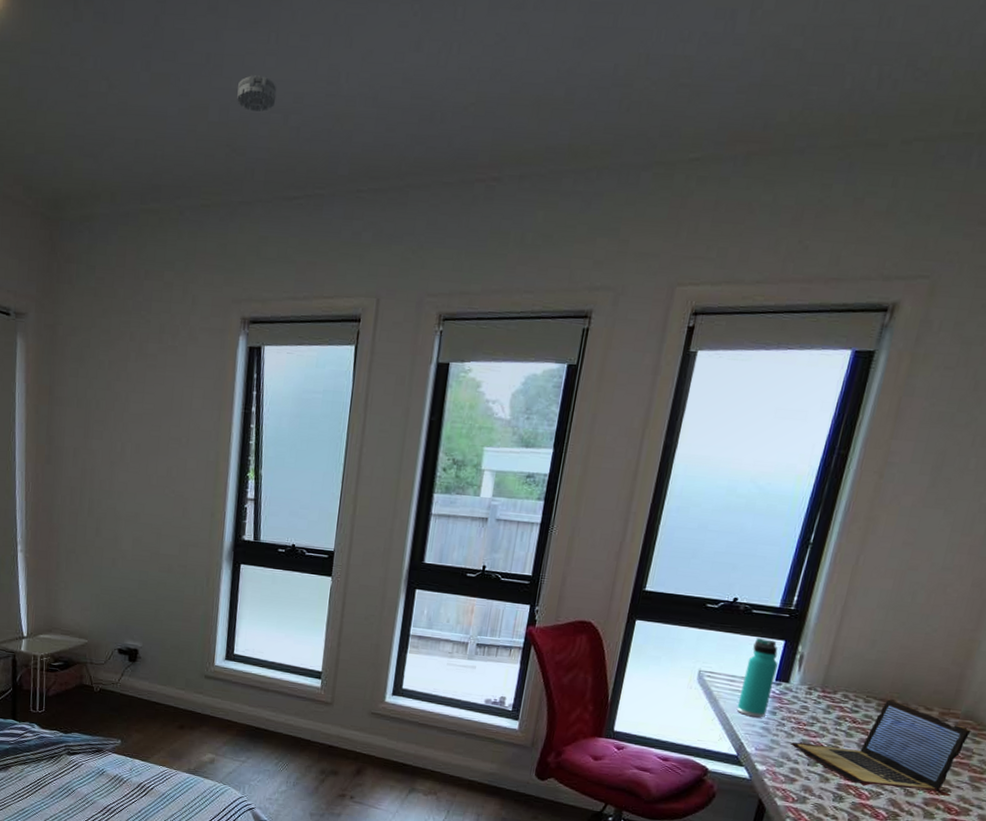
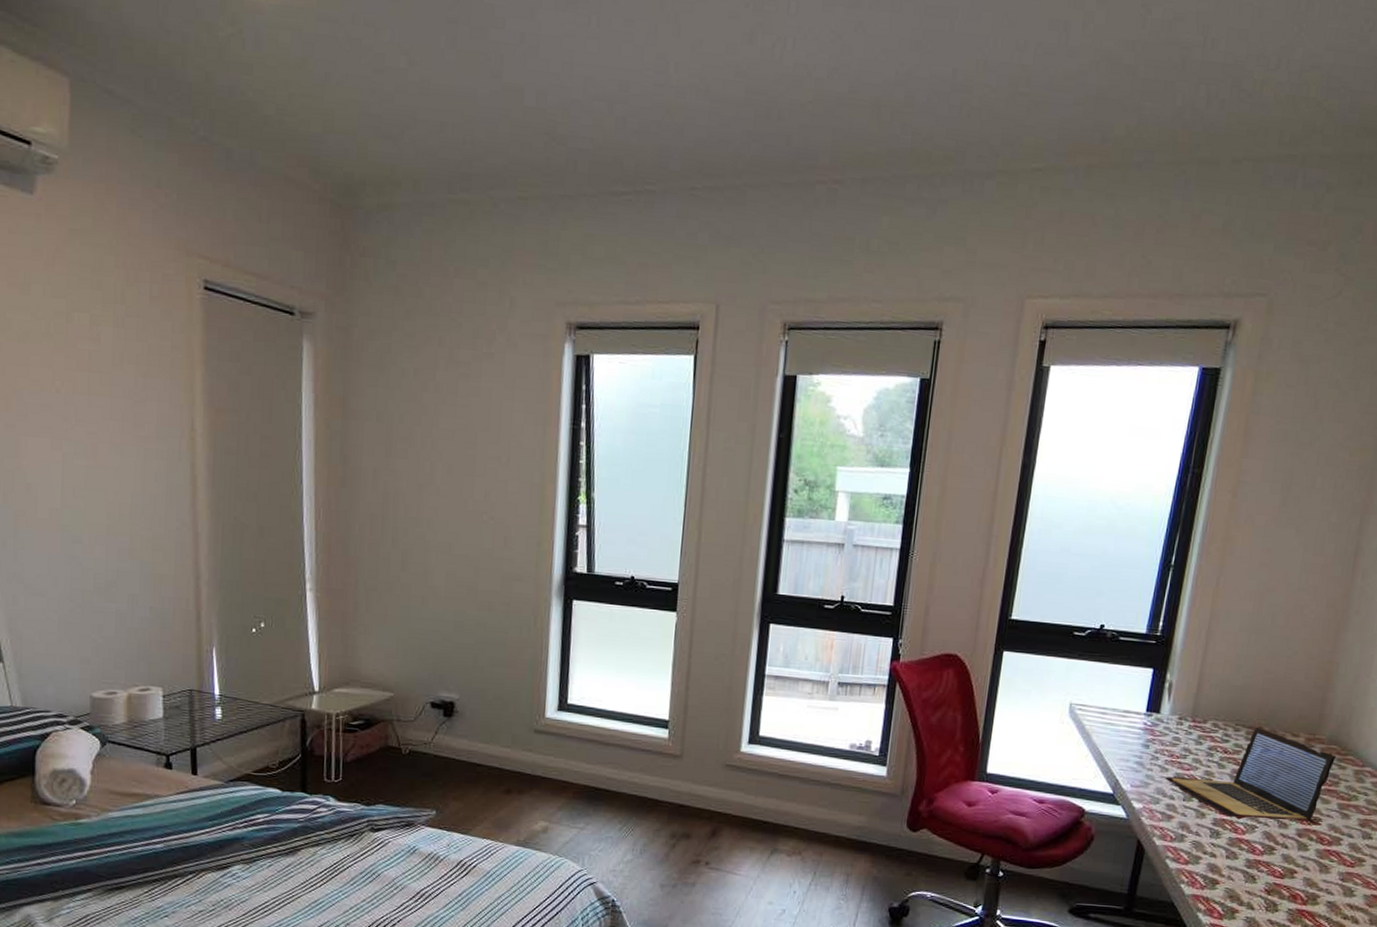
smoke detector: present [237,75,277,112] -> none [555,59,600,99]
thermos bottle: present [736,638,778,718] -> none [1109,667,1148,752]

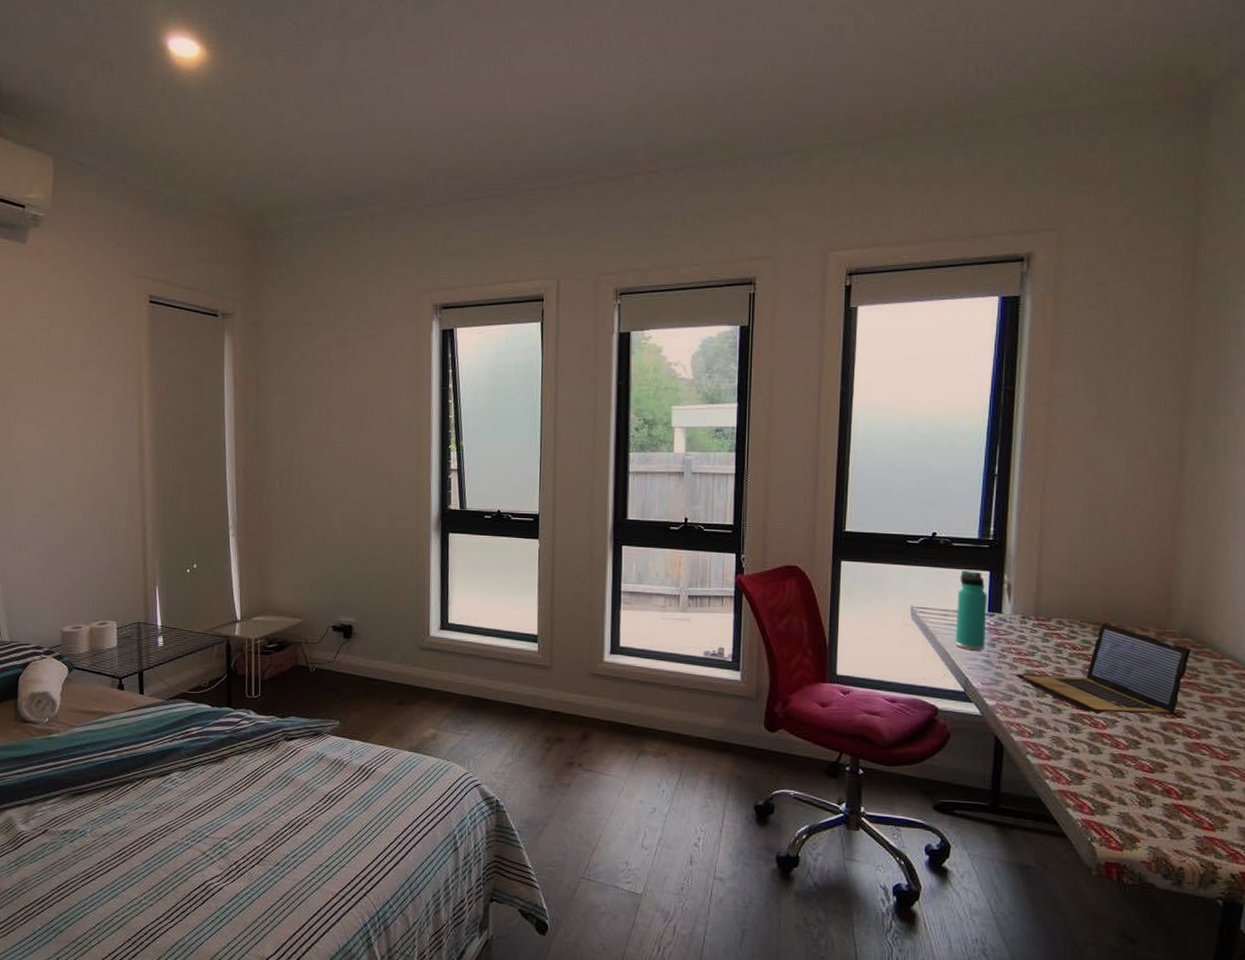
thermos bottle: none [1109,667,1148,752] -> present [955,571,987,651]

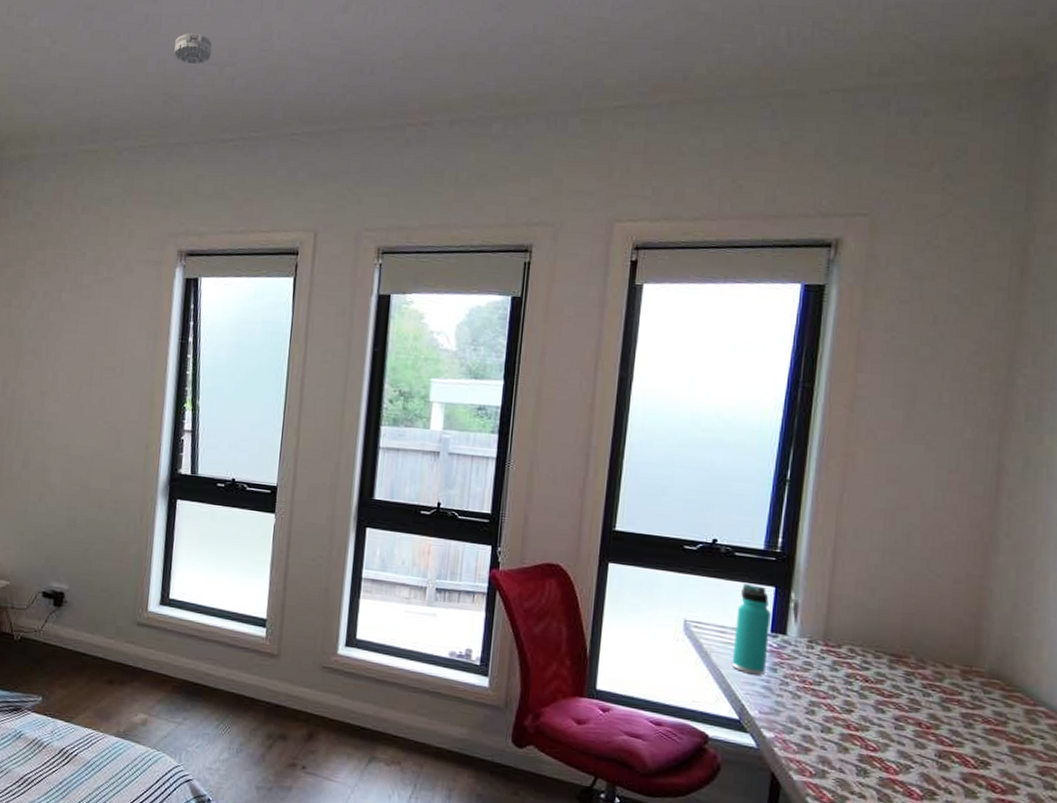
smoke detector: none [416,101,451,130] -> present [174,33,213,64]
laptop: present [1014,621,1192,719] -> none [797,653,1001,771]

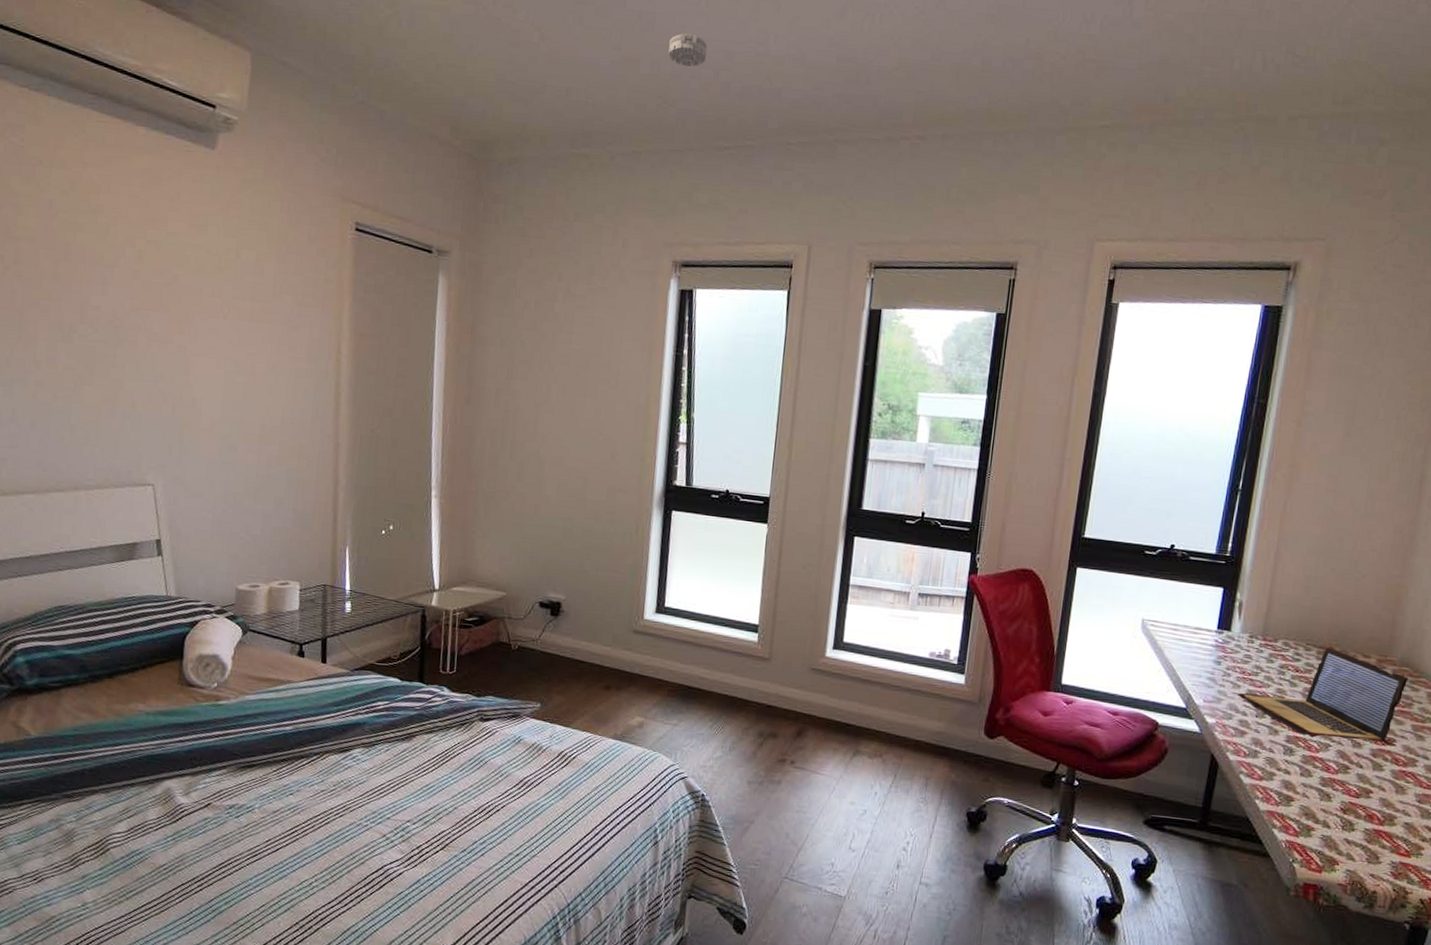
thermos bottle: present [731,584,771,675] -> none [1182,585,1218,668]
laptop: none [797,653,1001,771] -> present [1236,645,1409,747]

